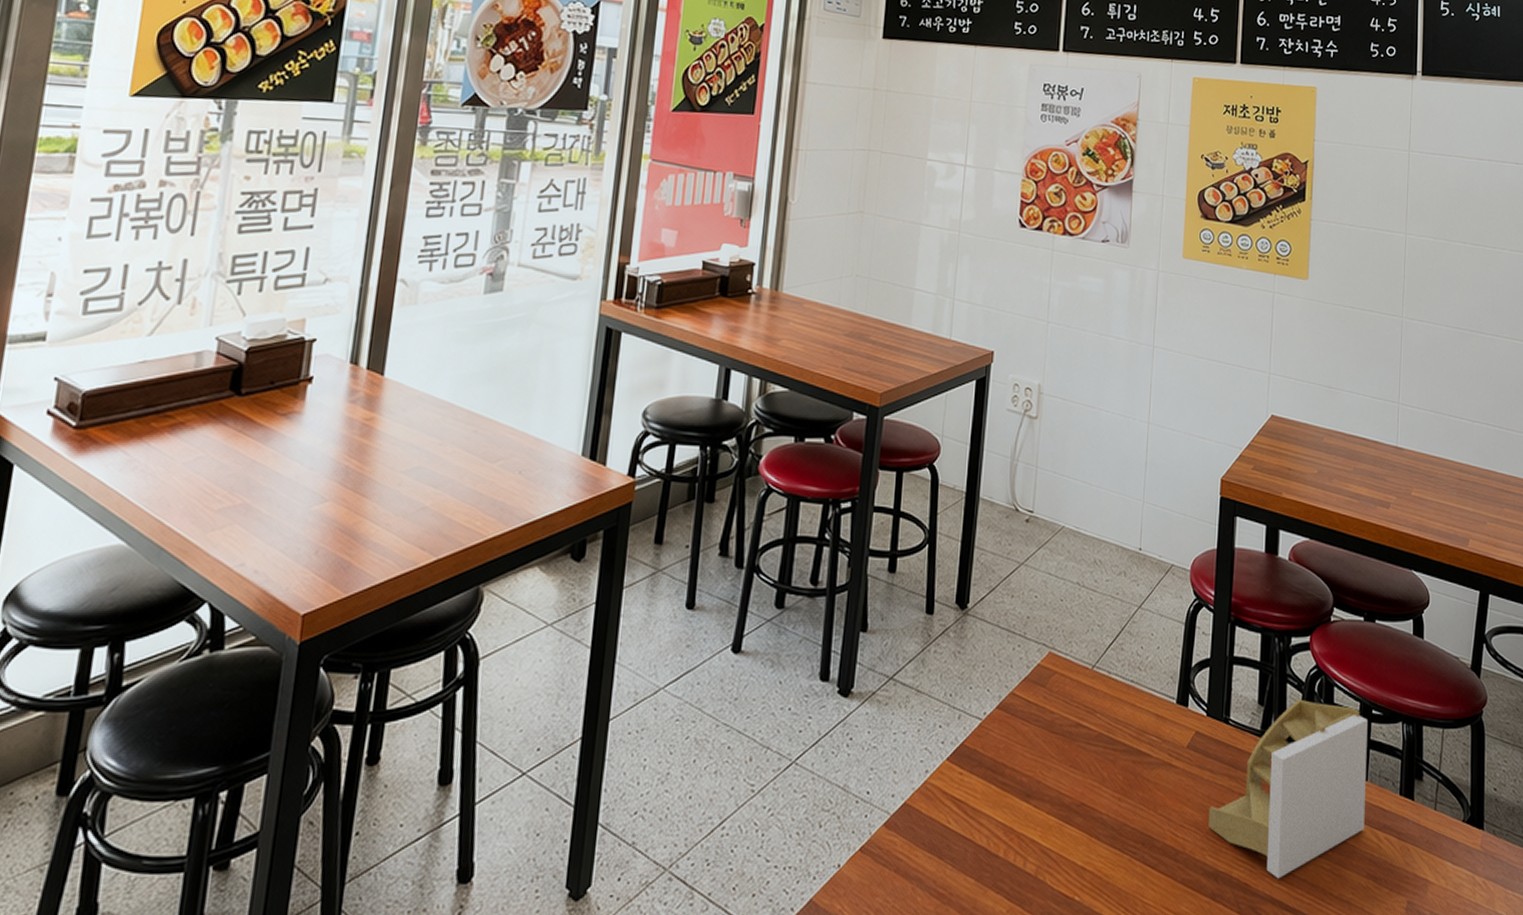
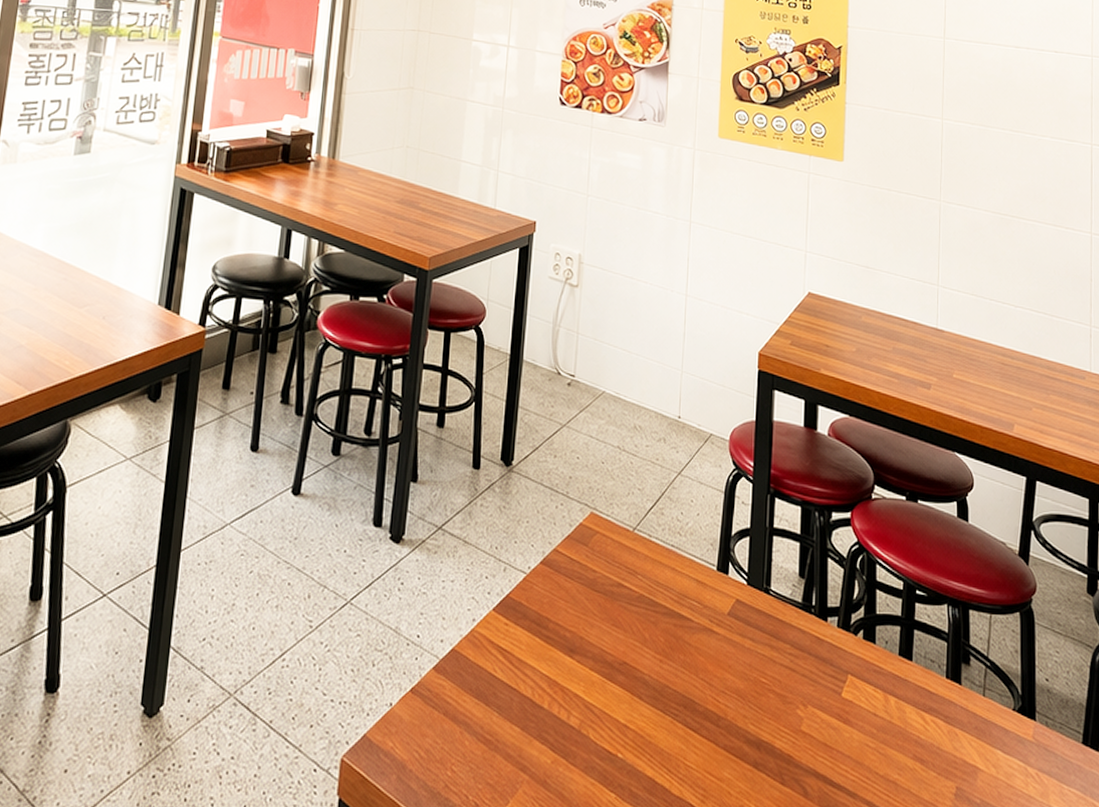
napkin holder: present [1208,699,1367,879] -> none [750,574,911,753]

